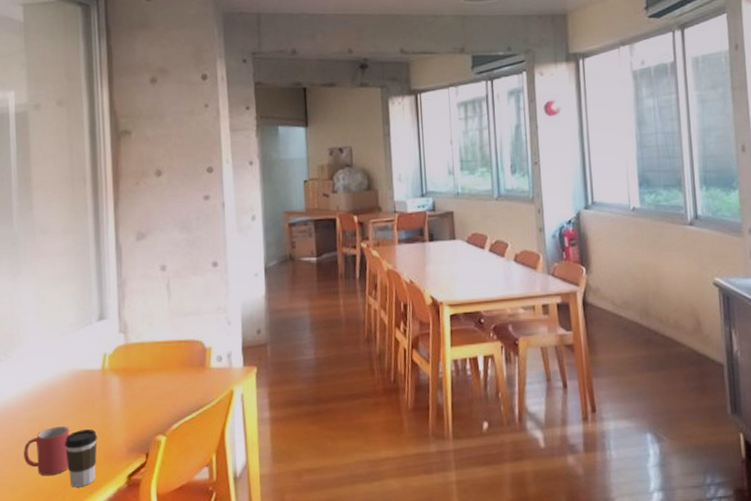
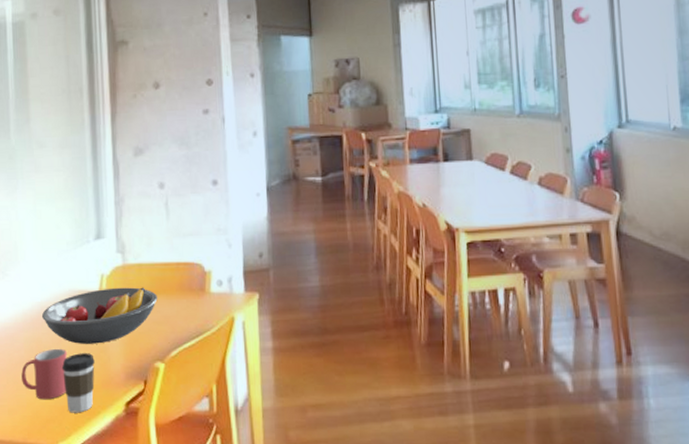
fruit bowl: none [44,365,159,421] -> present [41,287,158,344]

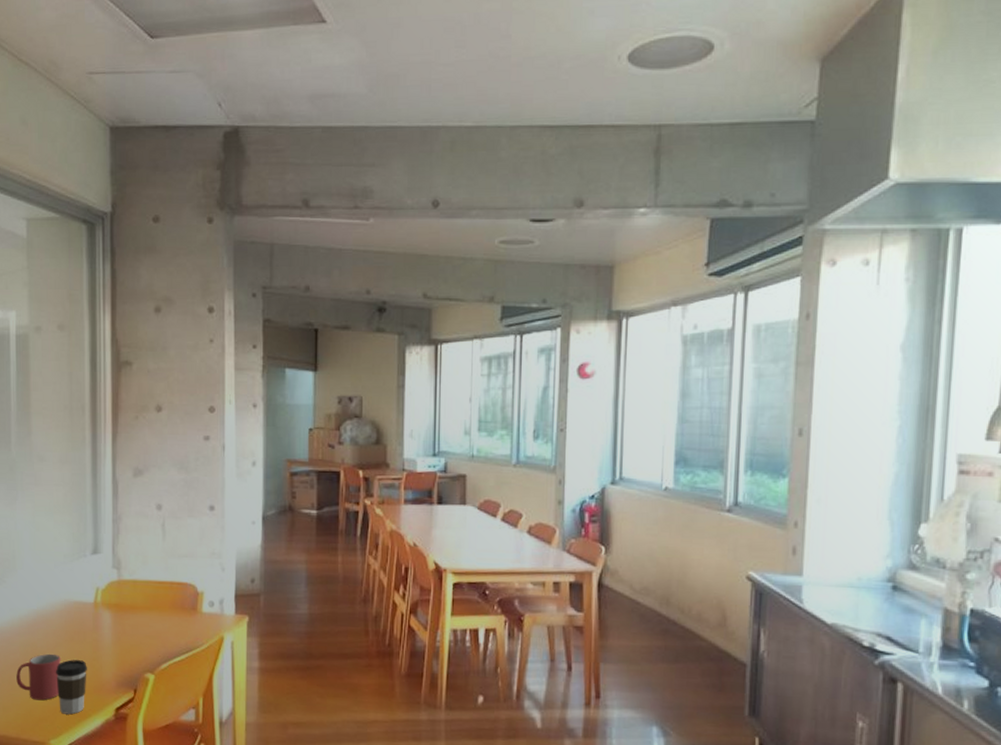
fruit bowl: present [41,287,158,344] -> none [37,601,150,653]

